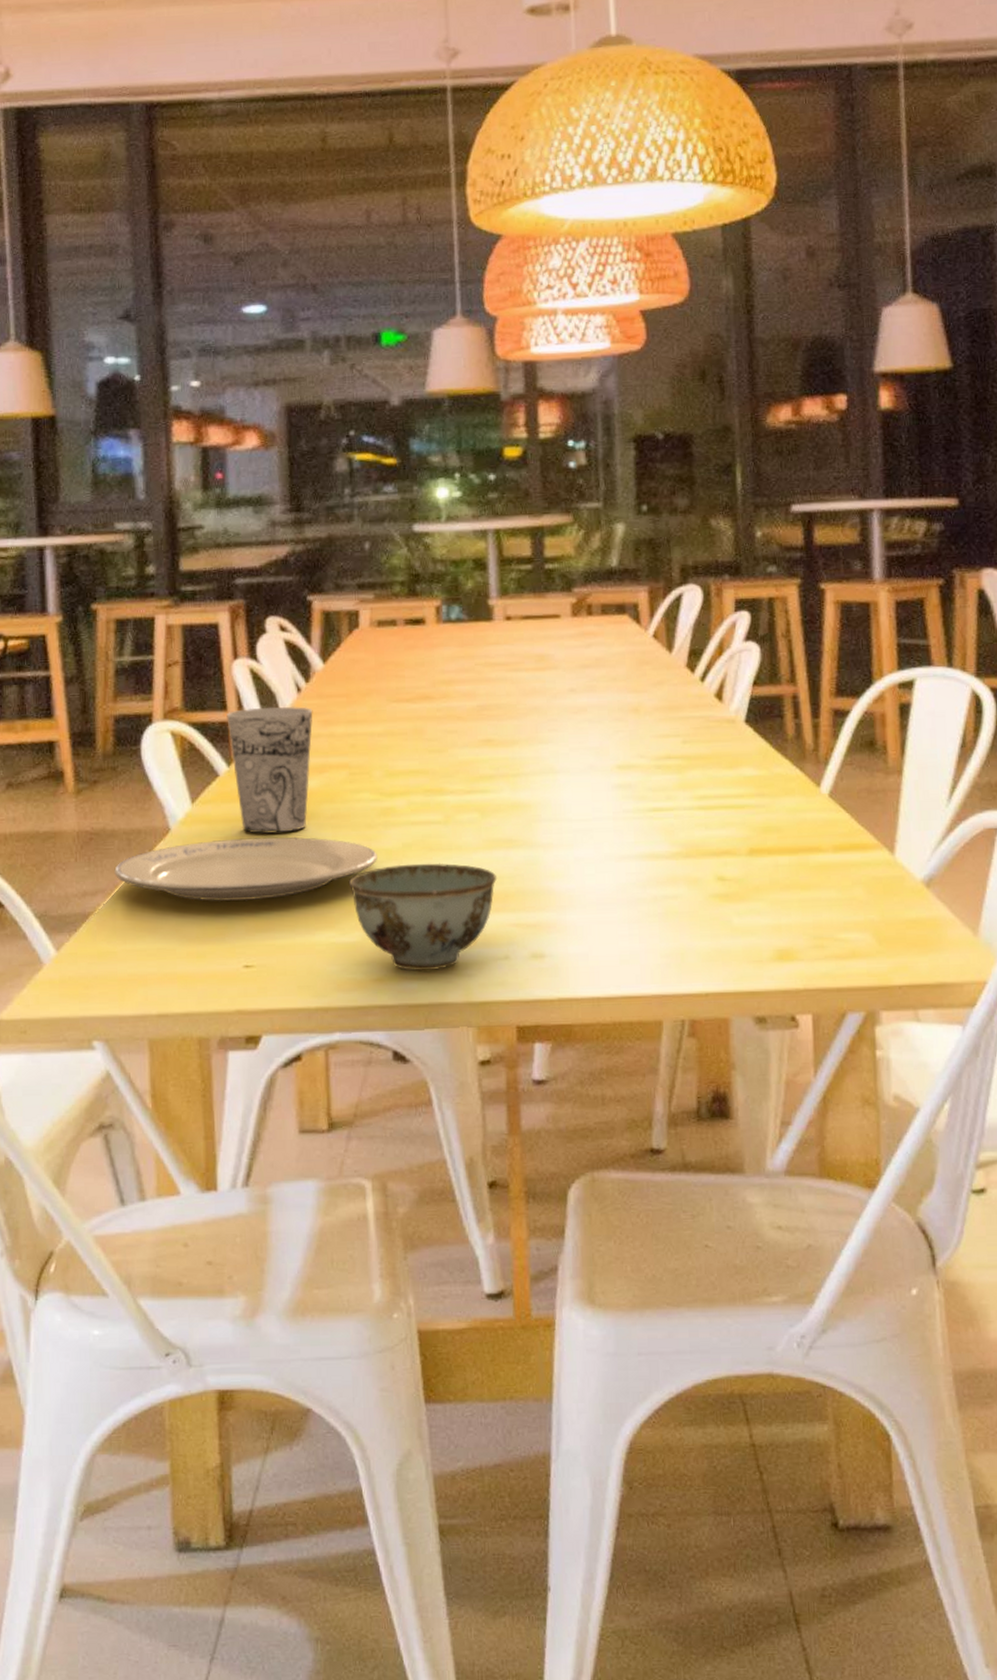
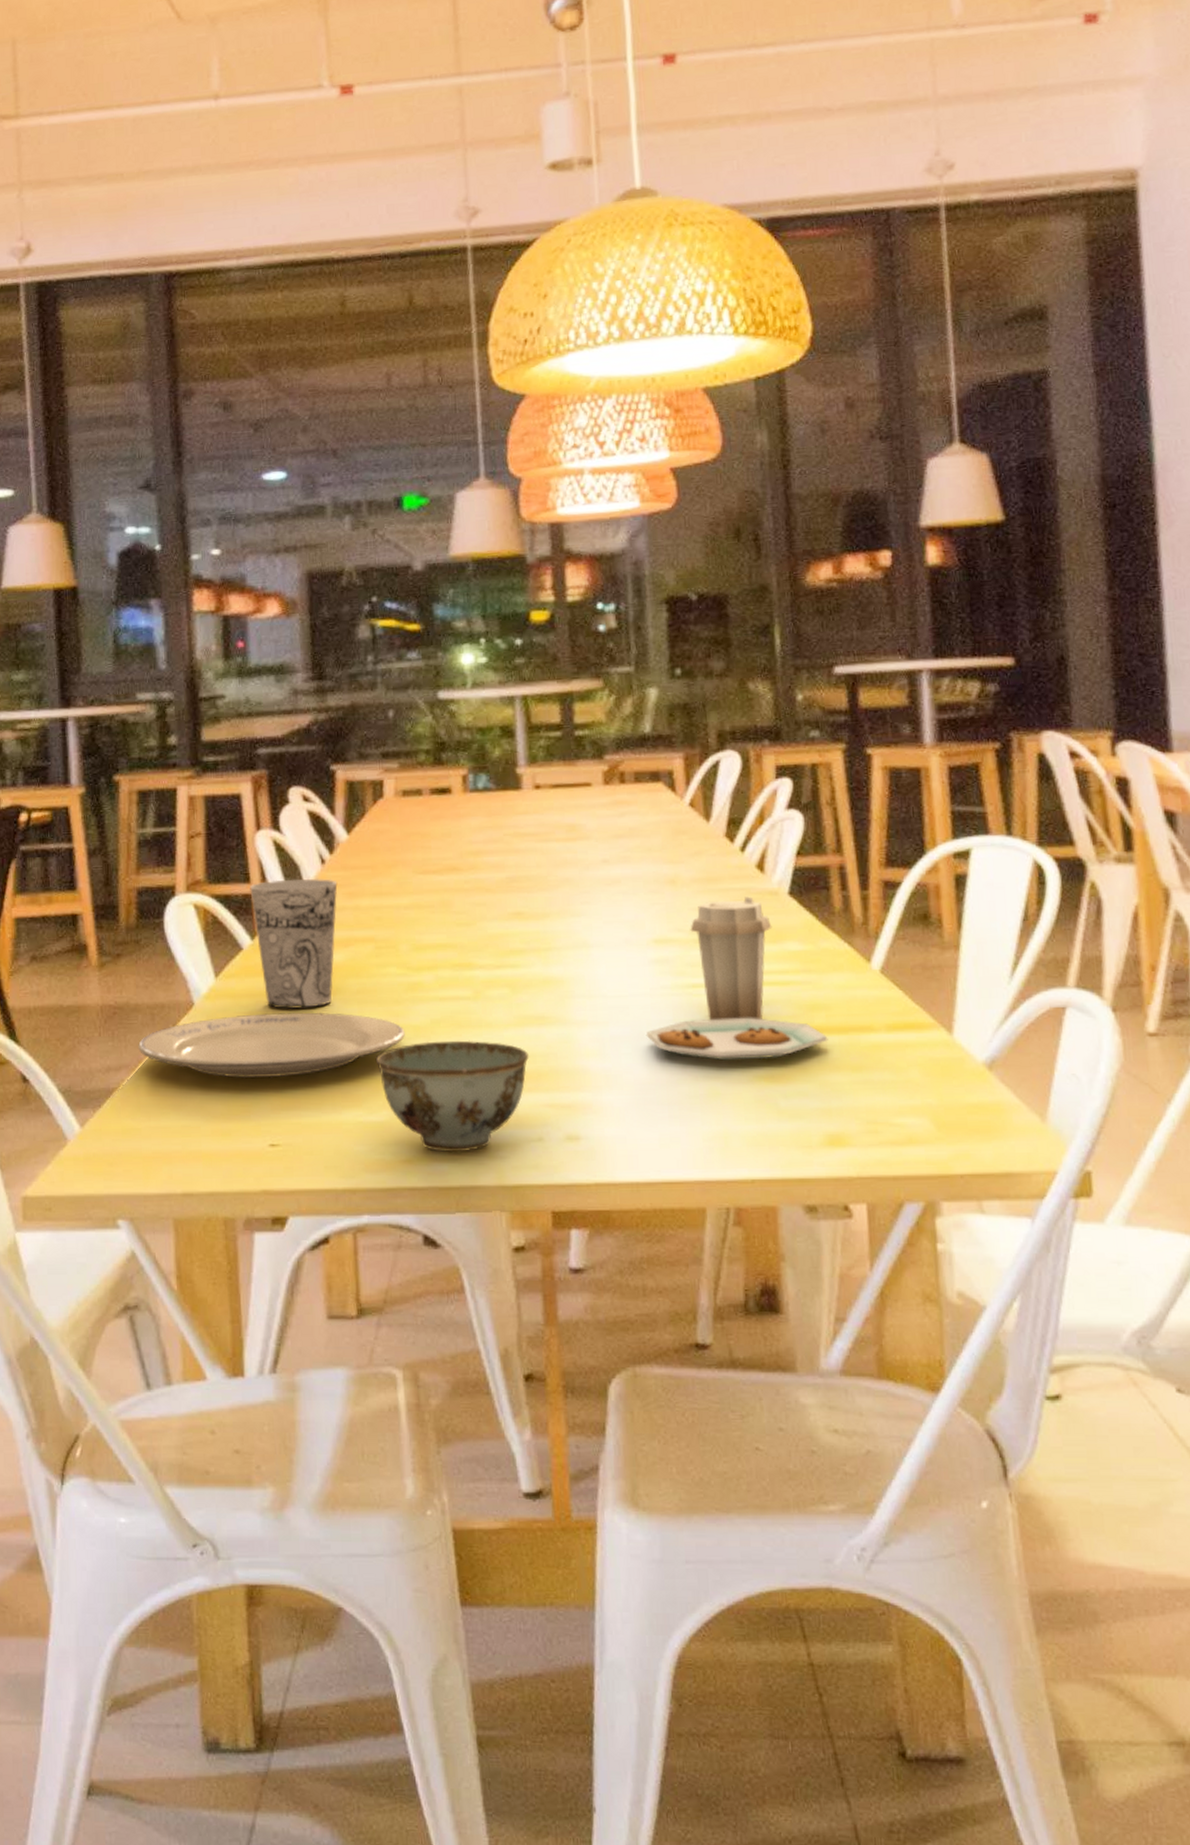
plate: none [608,724,780,881] -> present [645,896,828,1061]

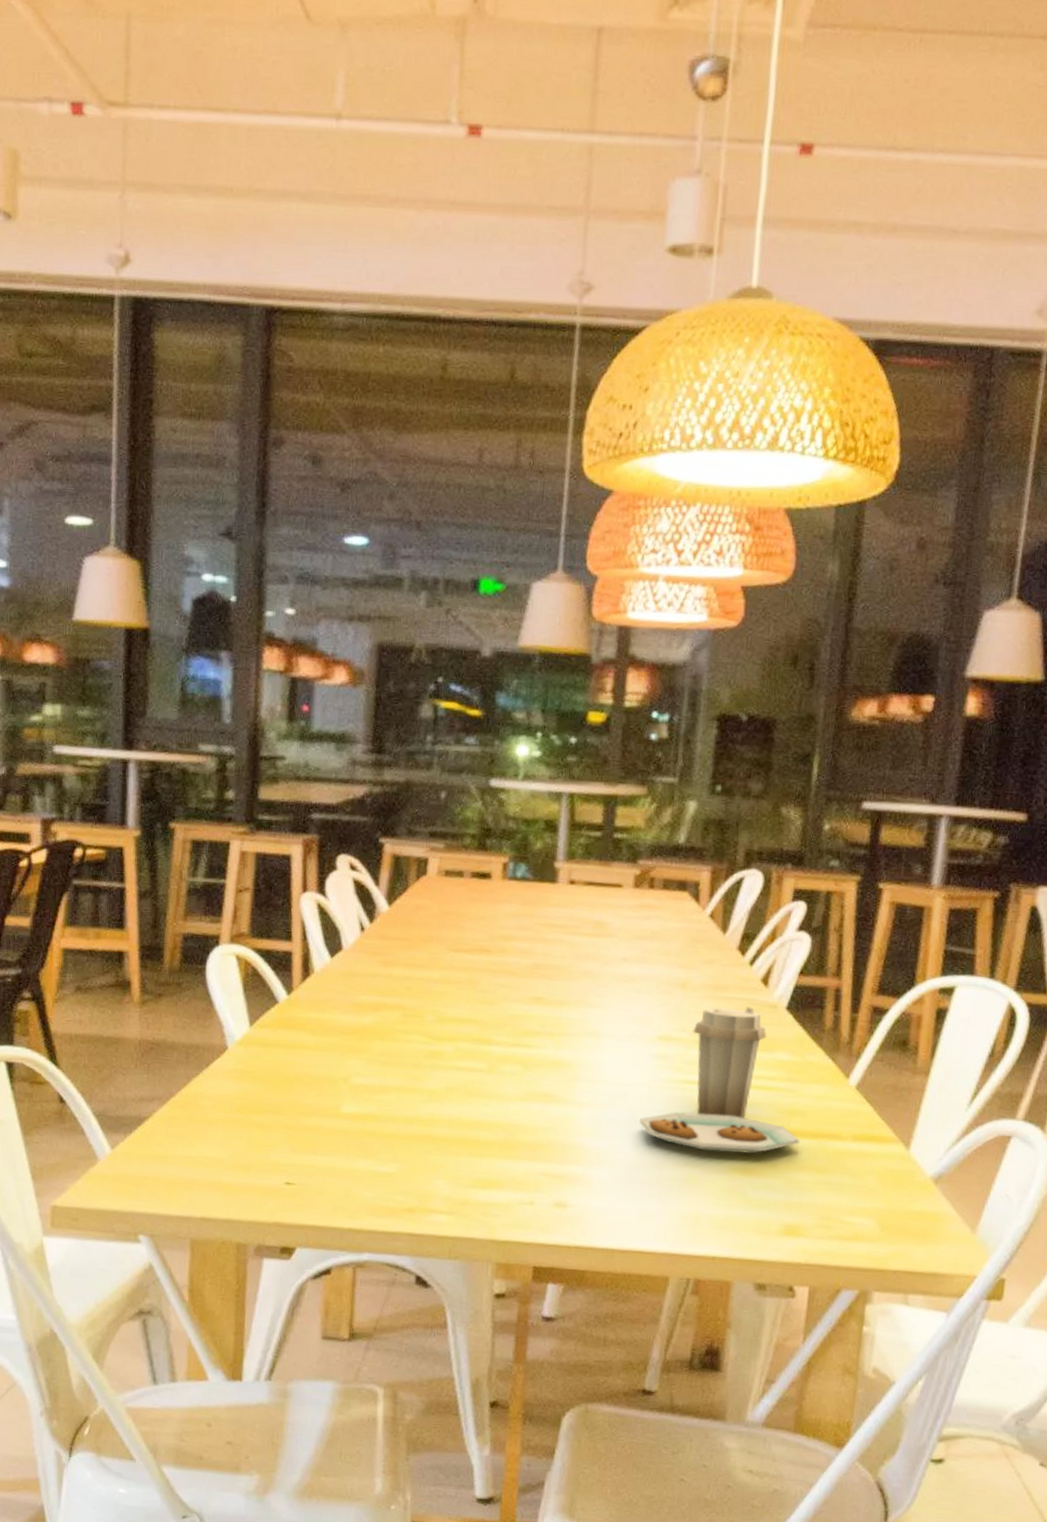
plate: present [138,1012,405,1078] -> none [171,1063,421,1124]
cup: present [250,878,338,1009] -> none [290,941,374,1064]
bowl: present [375,1040,530,1153] -> none [391,1105,532,1207]

